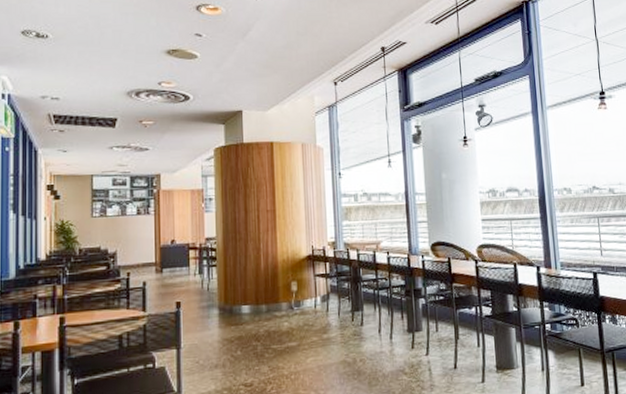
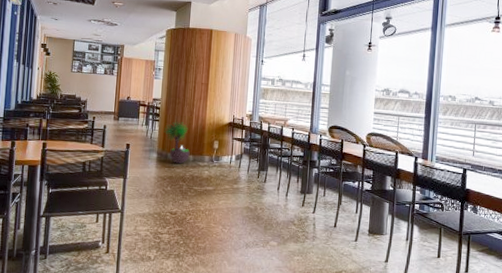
potted tree: none [224,262,262,318] -> present [164,120,190,164]

